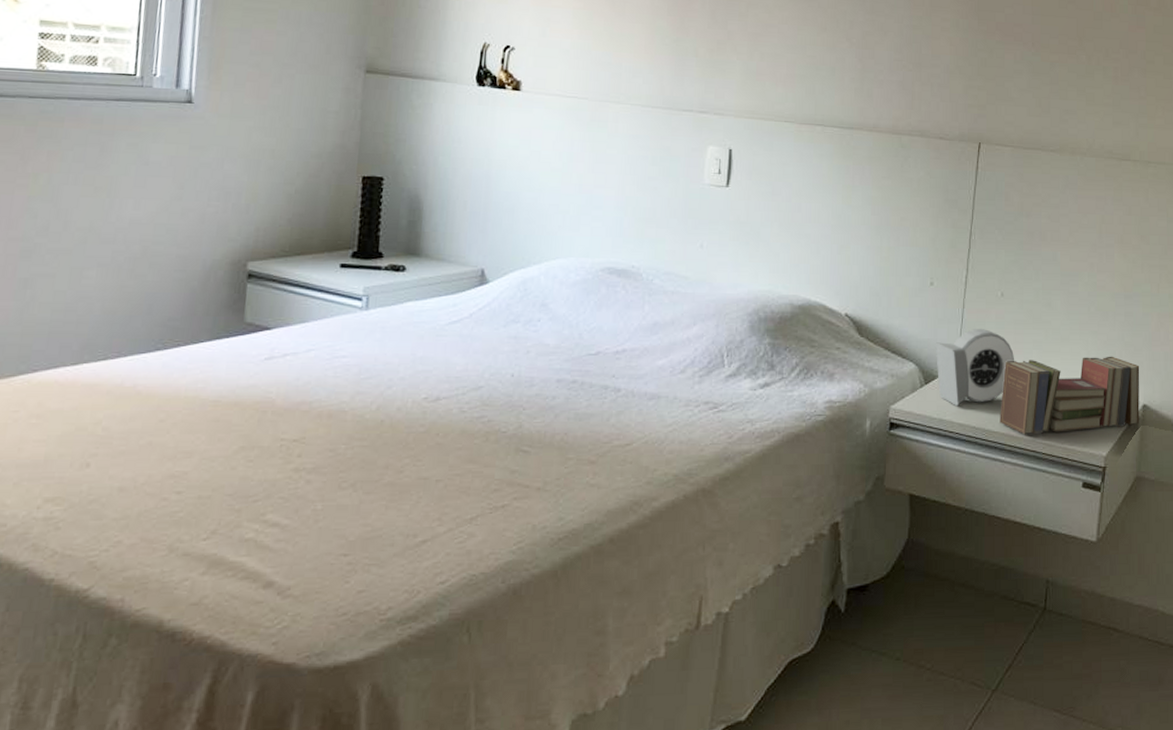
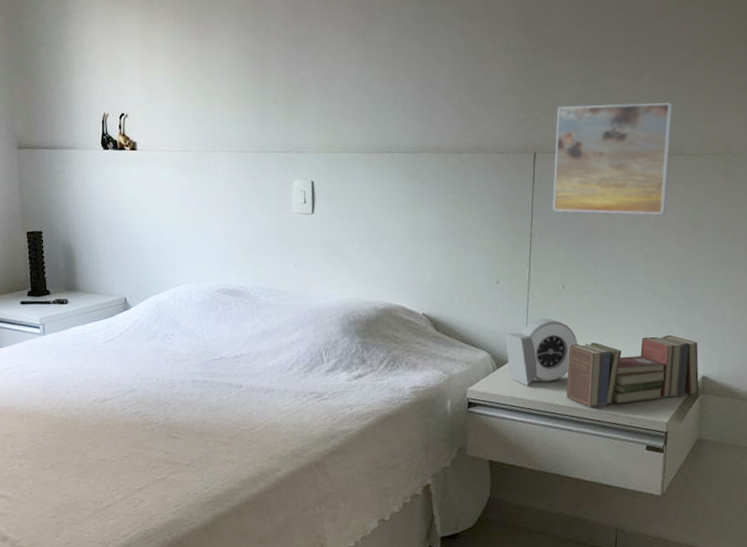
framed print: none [995,95,1122,222] -> present [552,102,673,215]

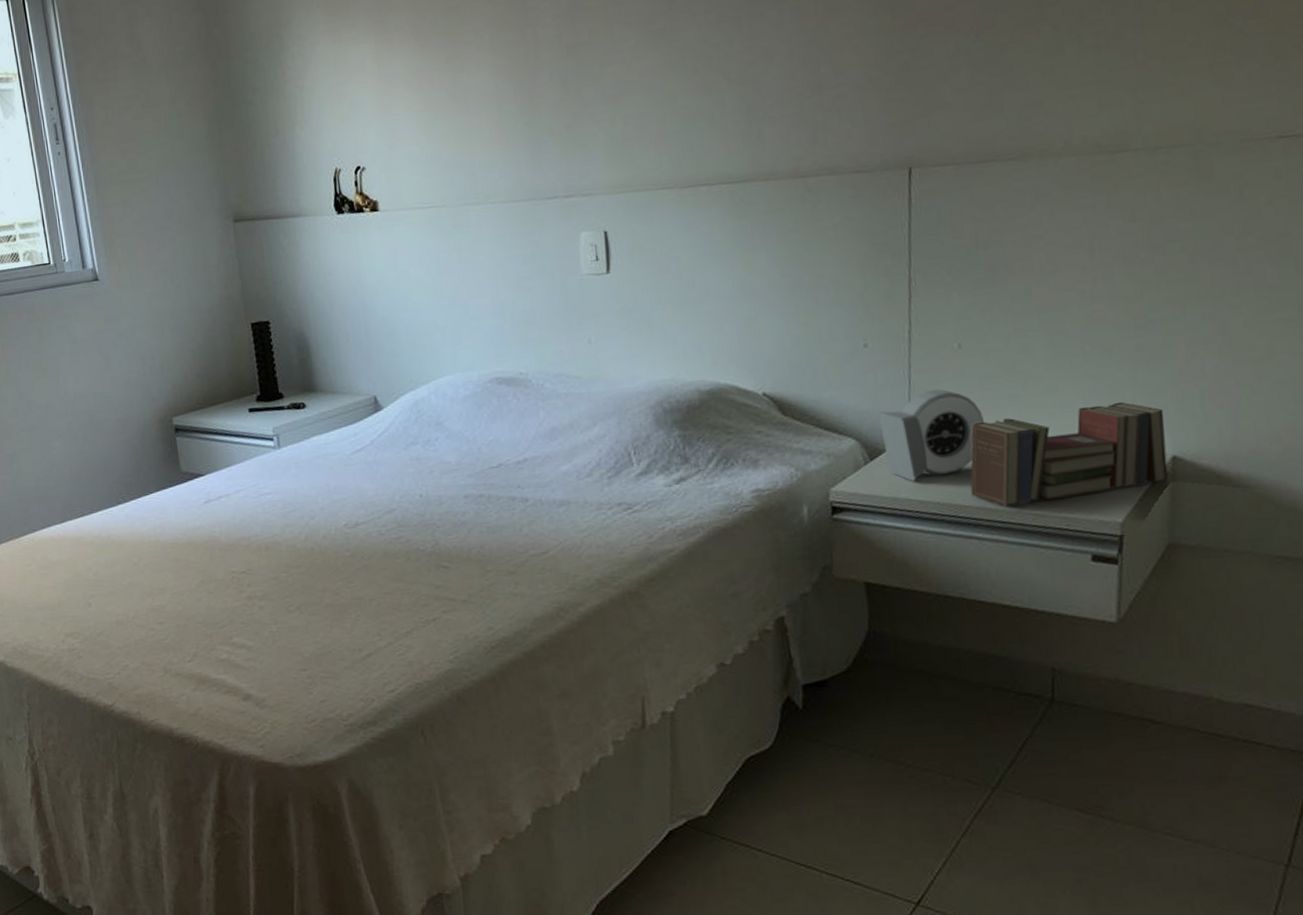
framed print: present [552,102,673,215] -> none [938,80,1112,246]

